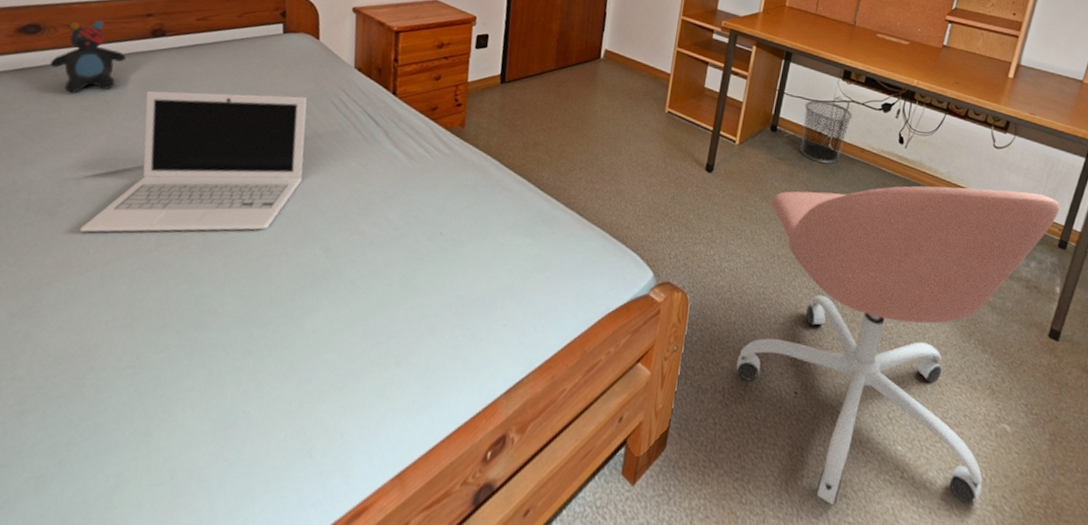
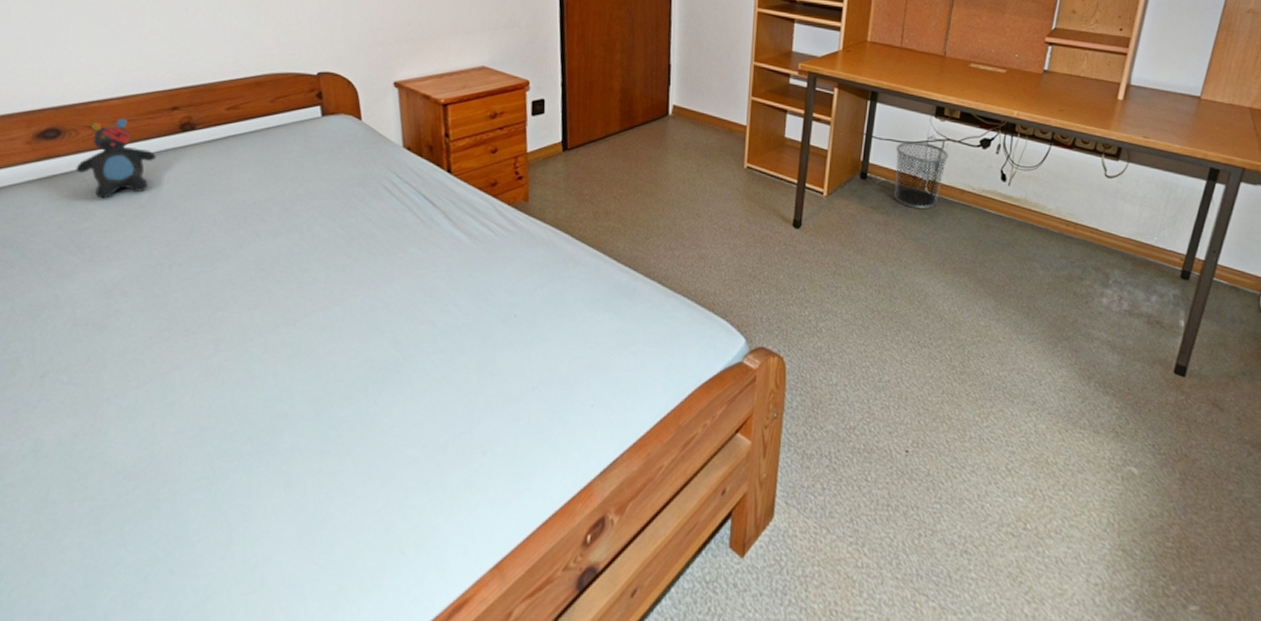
laptop: present [79,91,307,233] -> none [132,183,361,344]
office chair: present [736,186,1060,506] -> none [842,222,1180,563]

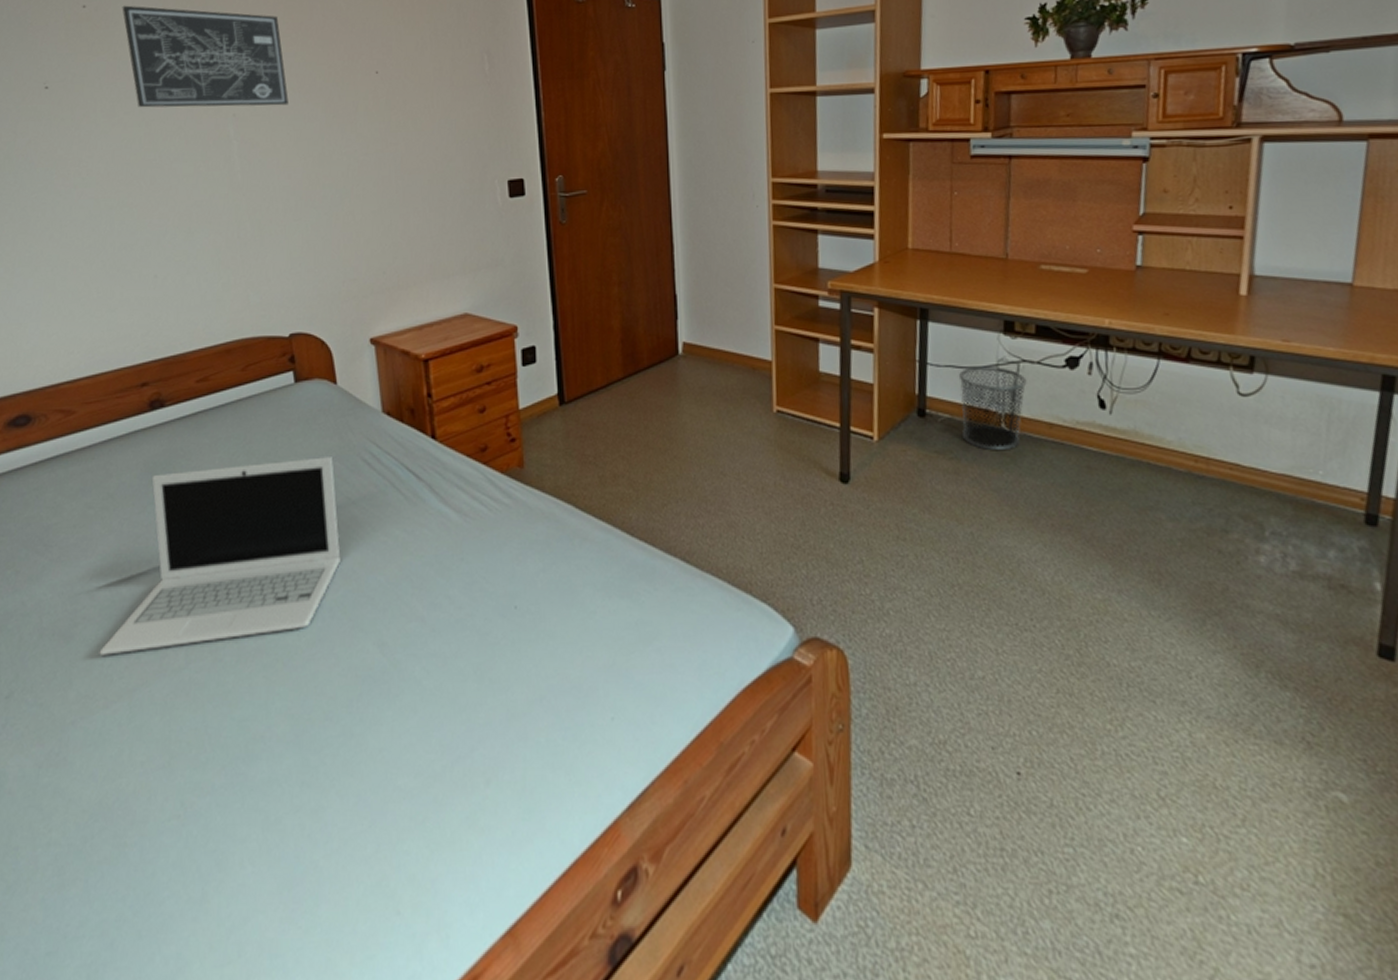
teddy bear: present [75,118,156,199] -> none [44,399,125,490]
laptop: none [132,183,361,344] -> present [99,457,341,655]

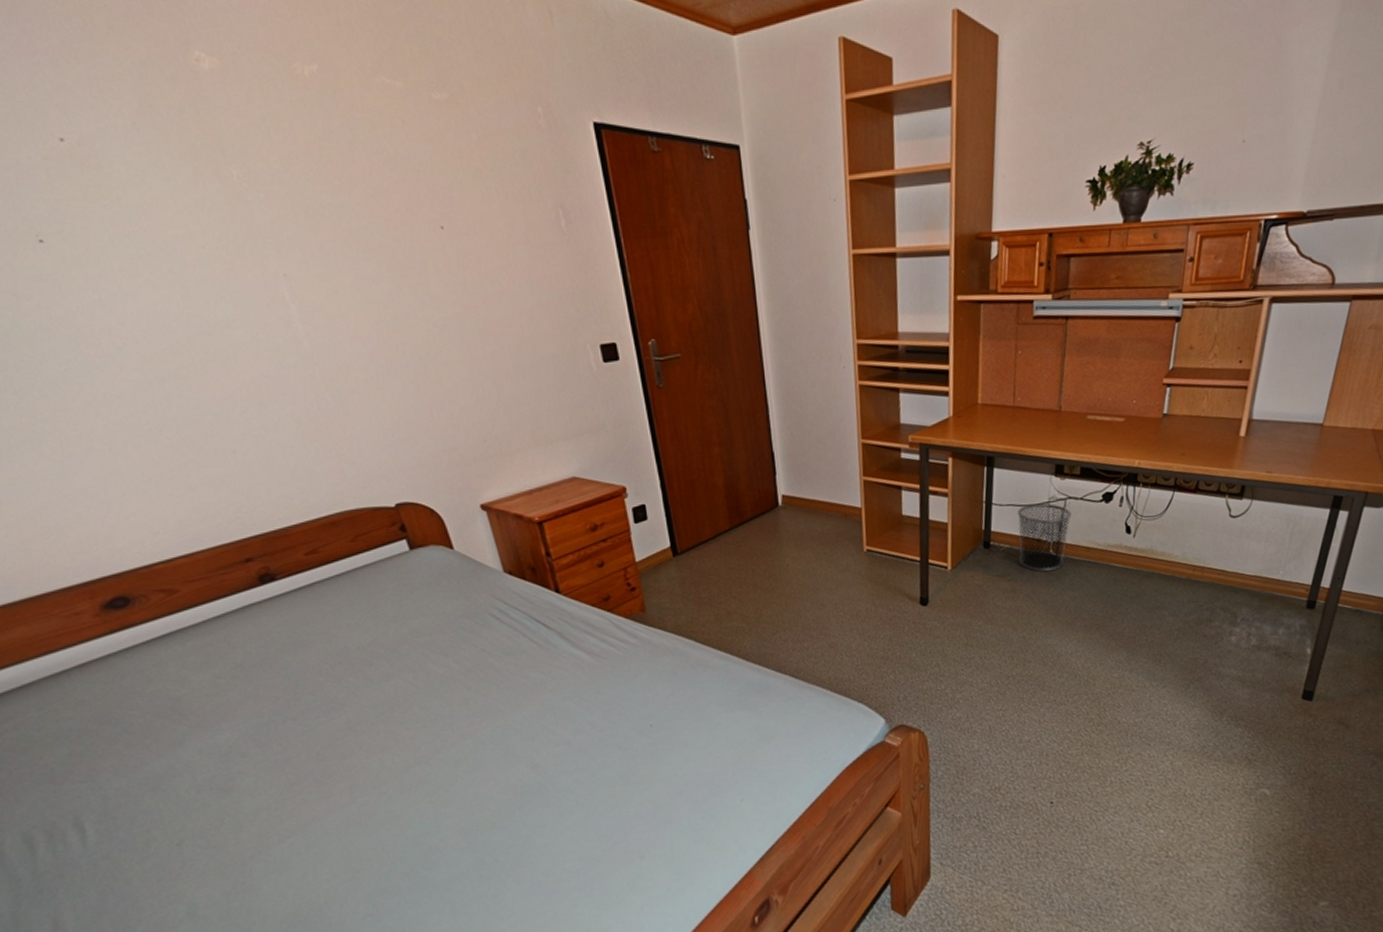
laptop: present [99,457,341,655] -> none [262,615,485,801]
wall art: present [122,5,289,108] -> none [112,139,347,267]

